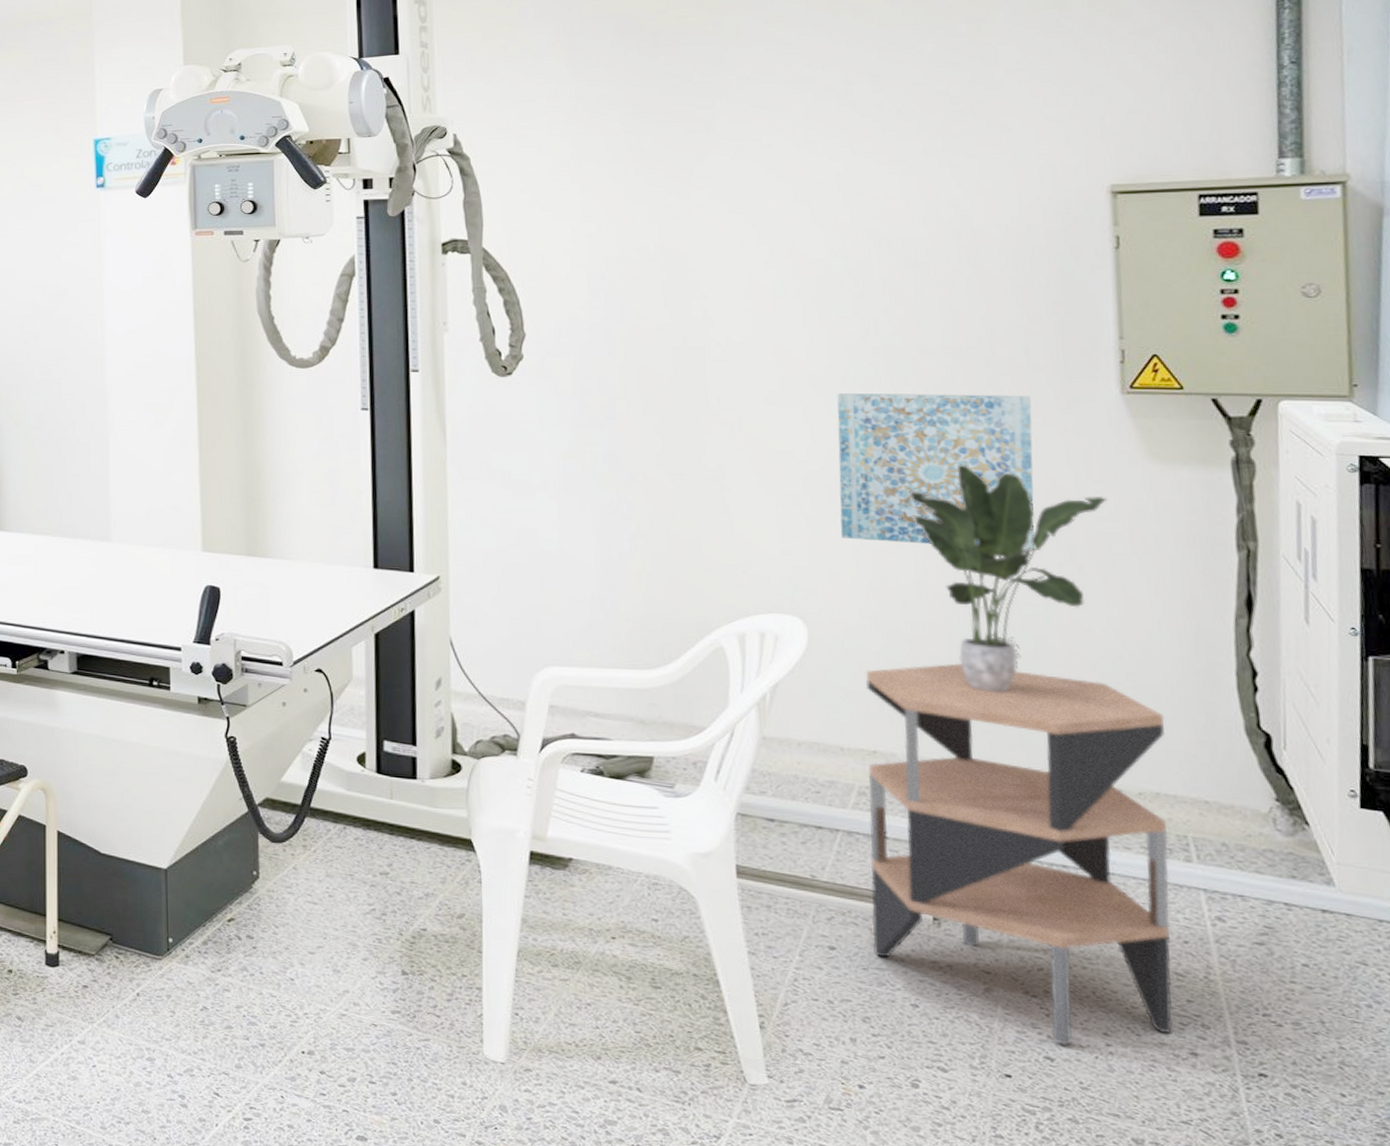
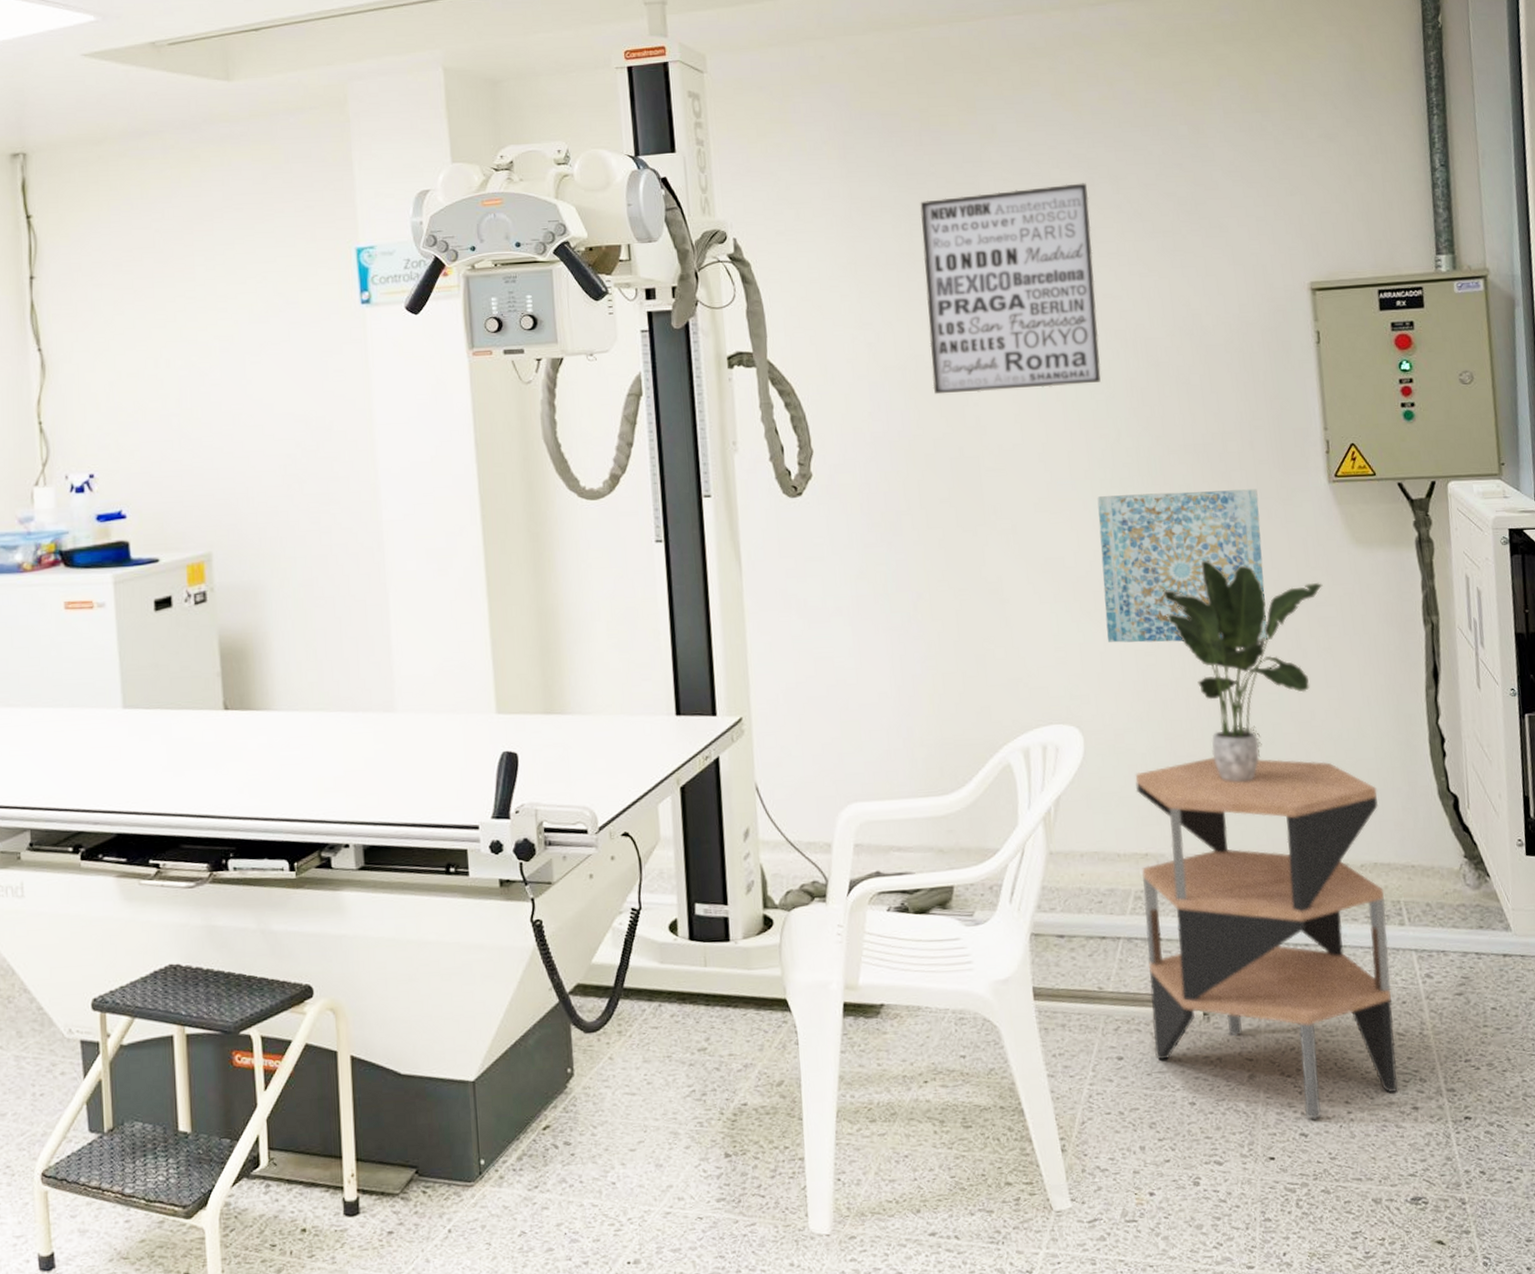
wall art: none [652,82,849,286] -> present [920,183,1101,395]

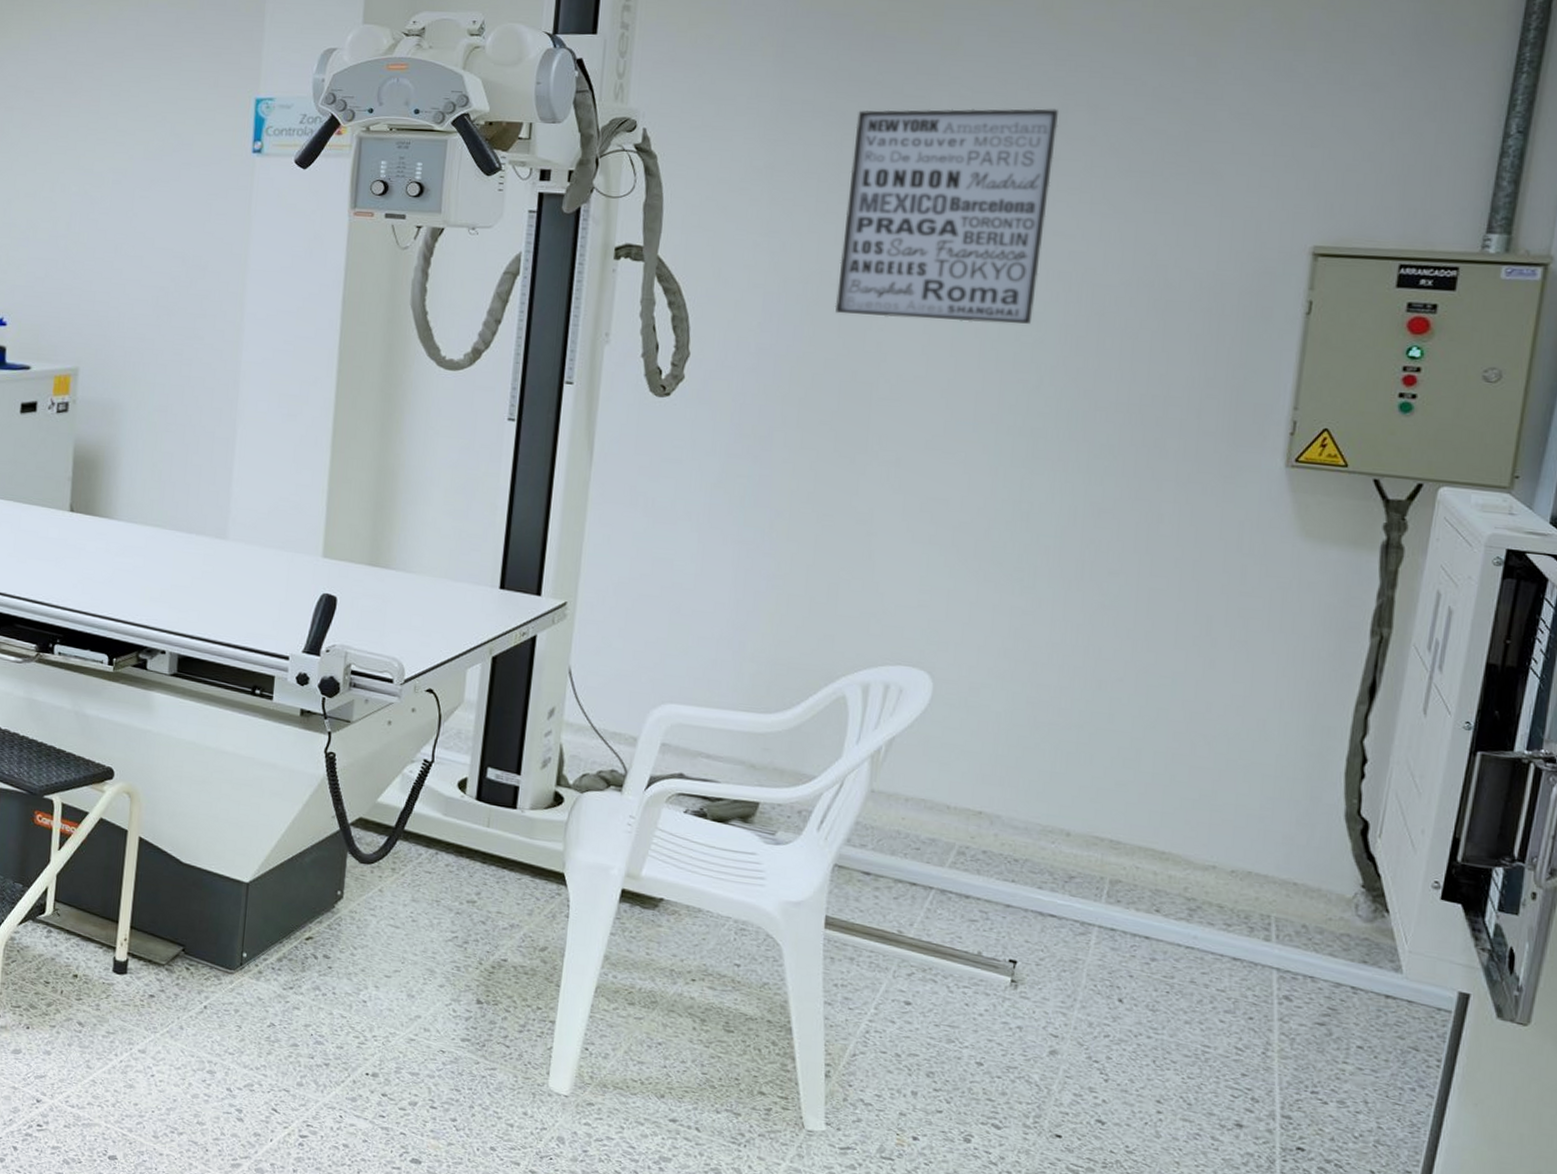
wall art: present [1097,489,1267,643] -> none [981,443,1195,621]
side table: present [1135,756,1398,1120] -> none [948,728,1270,1110]
potted plant: present [1162,560,1323,783] -> none [1055,526,1253,762]

